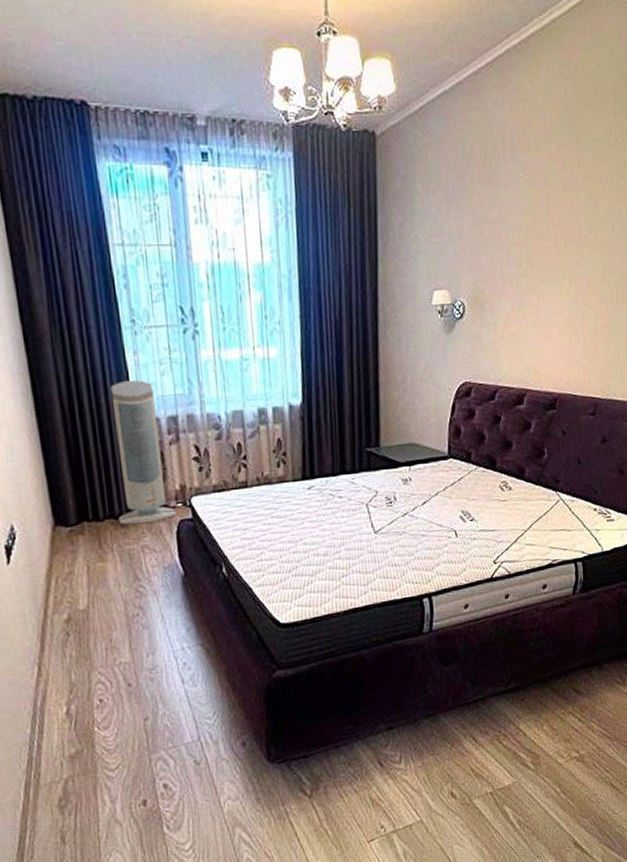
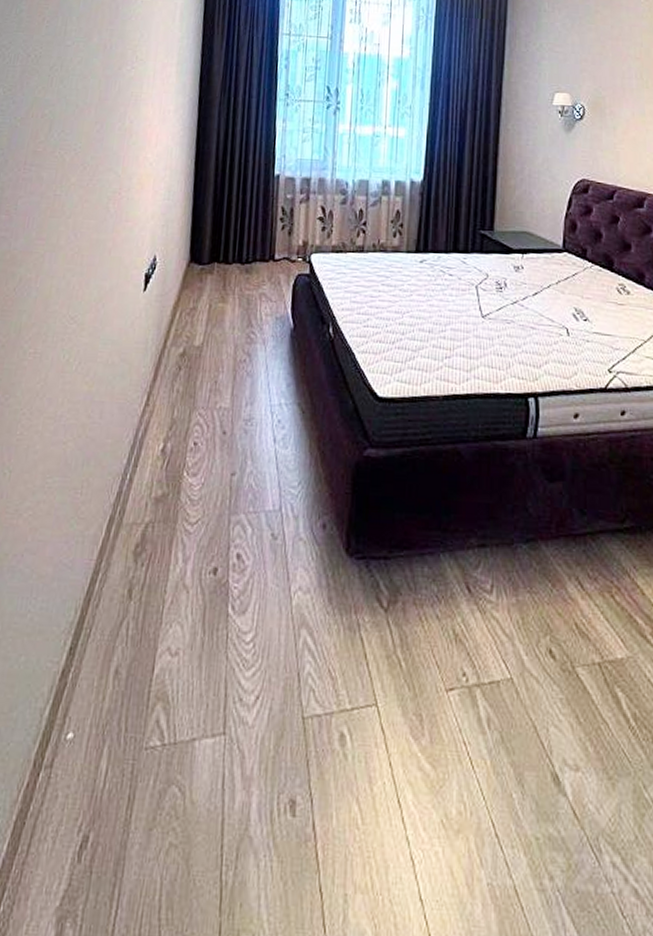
air purifier: present [110,380,177,525] -> none [244,143,297,273]

